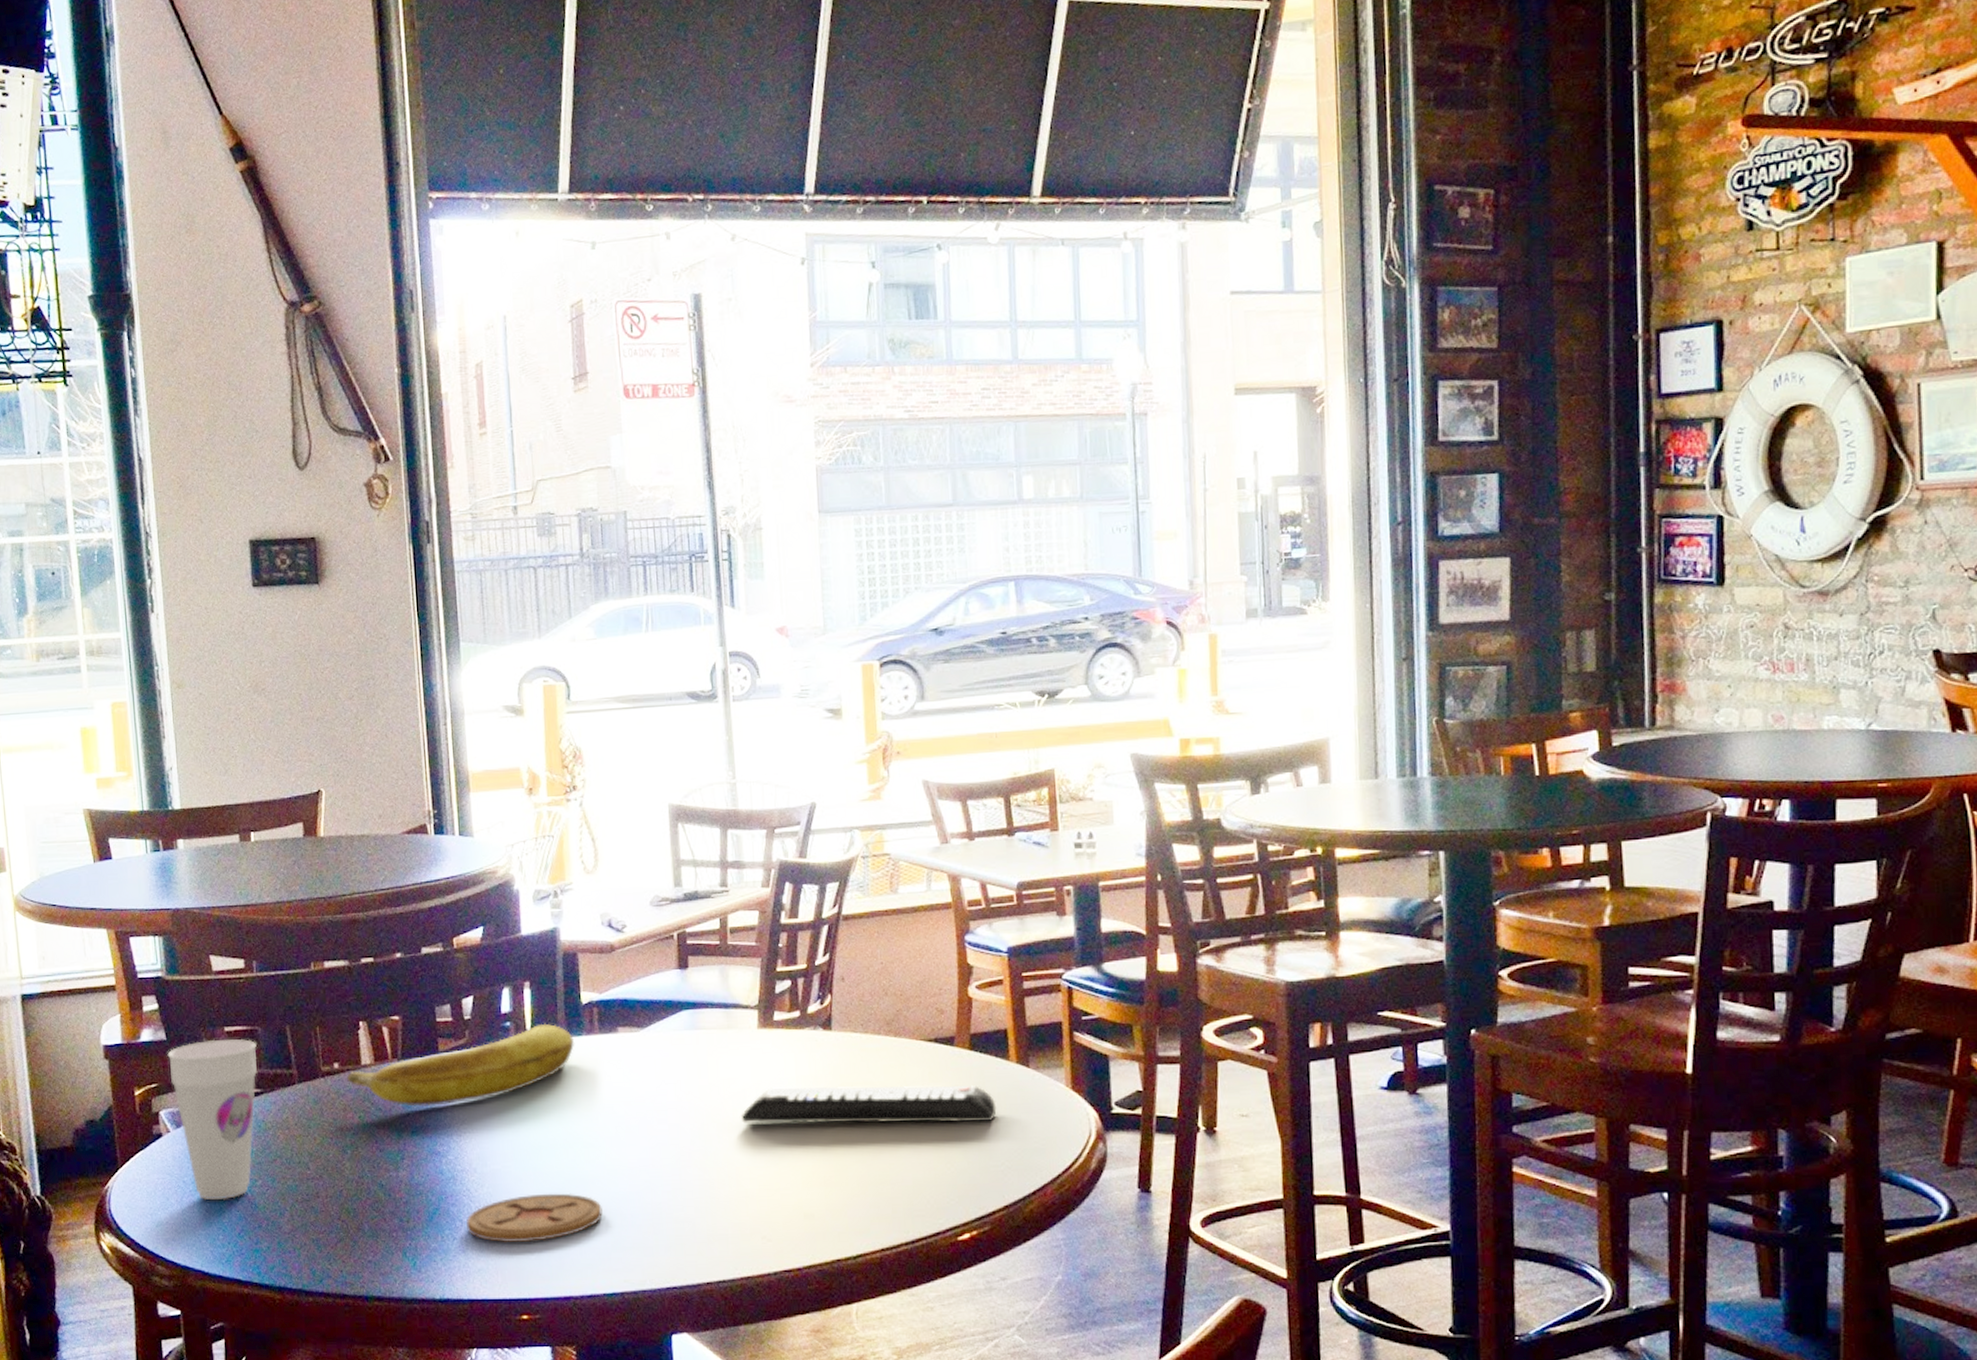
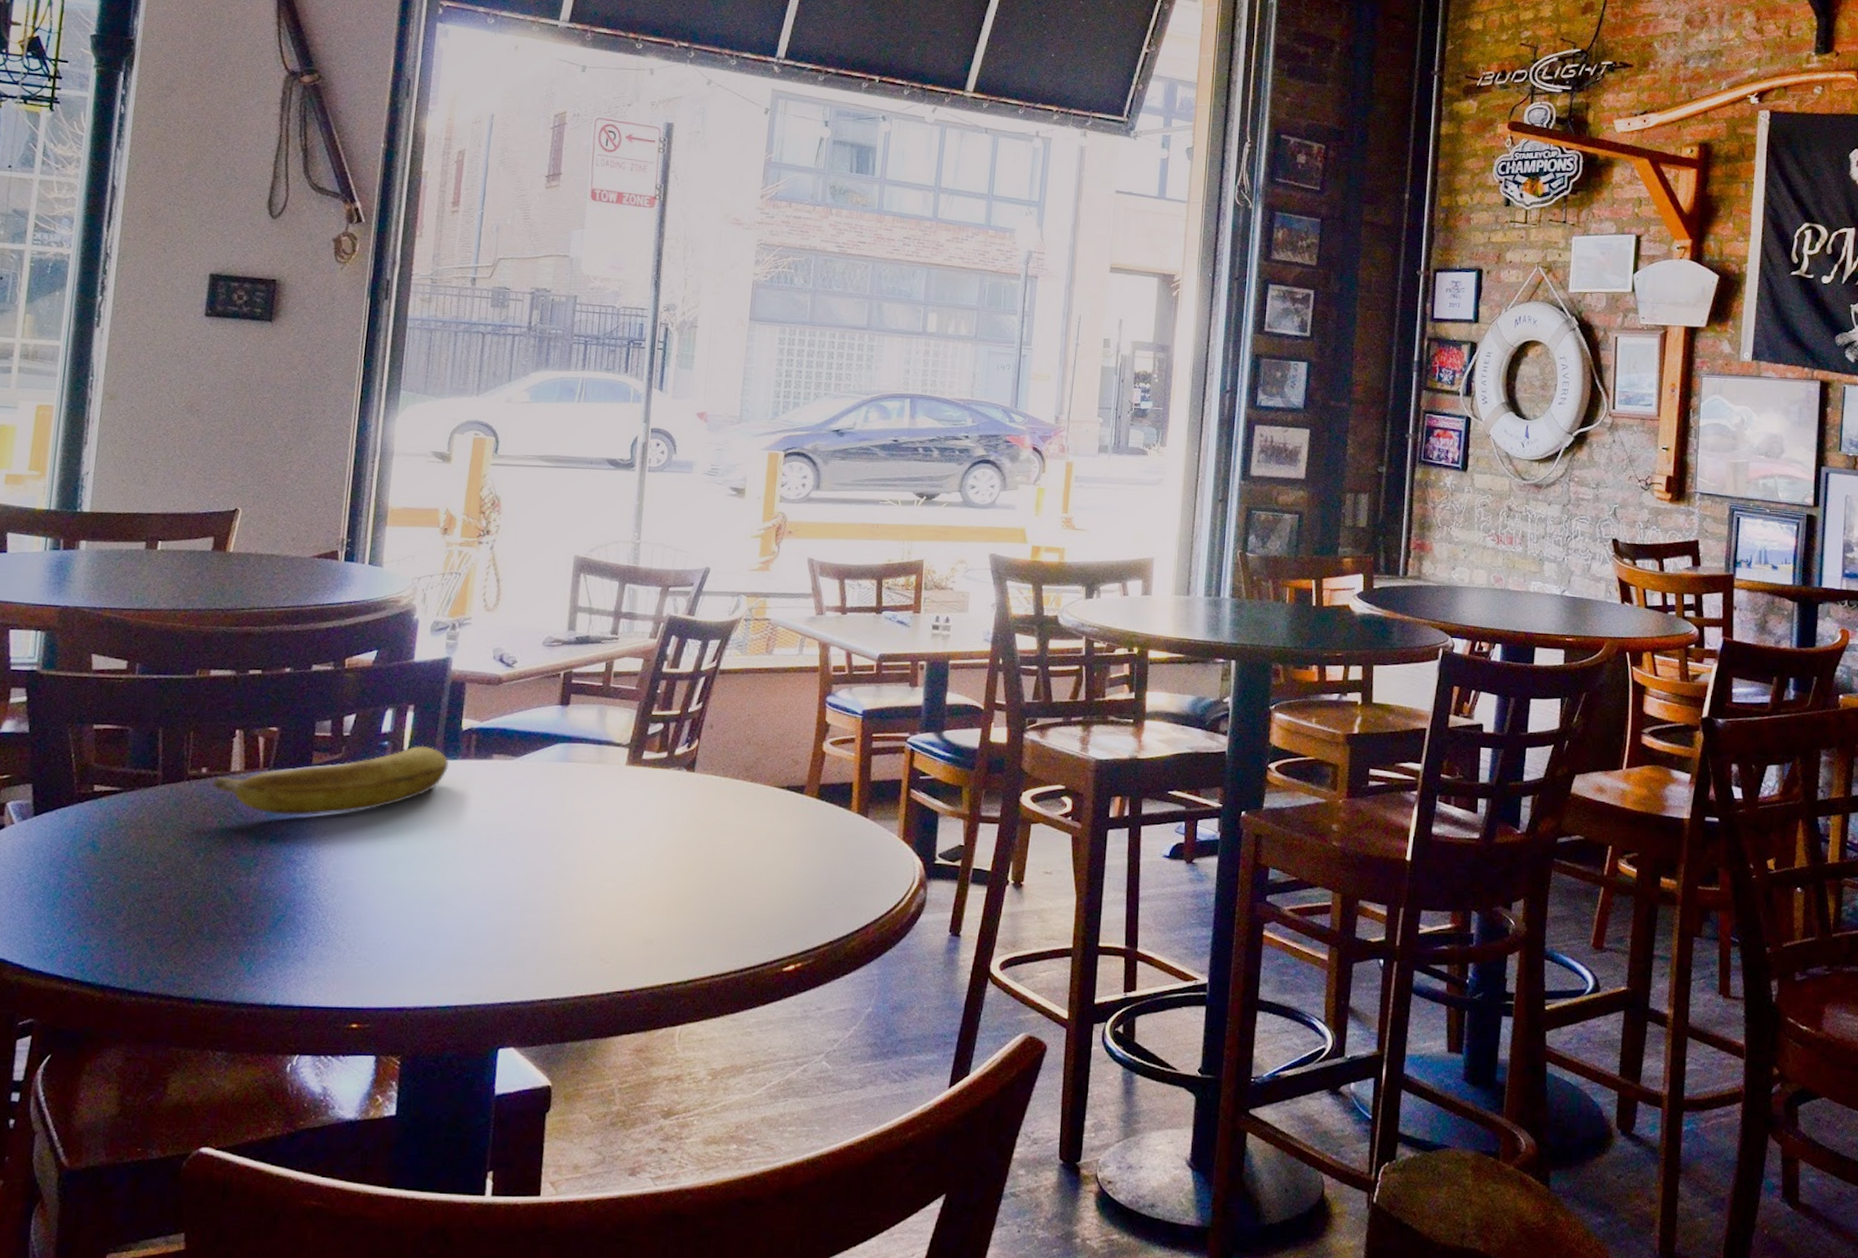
cup: present [167,1039,258,1200] -> none [26,735,125,895]
coaster: present [466,1193,603,1243] -> none [310,906,450,953]
remote control: present [742,1085,997,1124] -> none [598,820,834,864]

